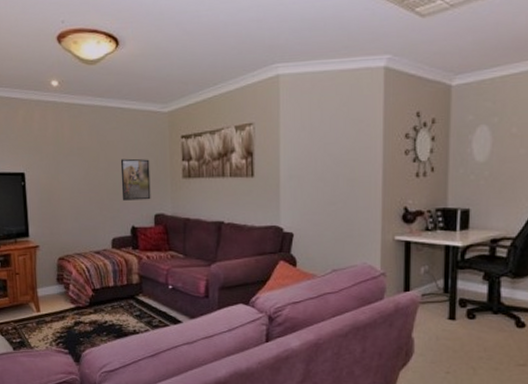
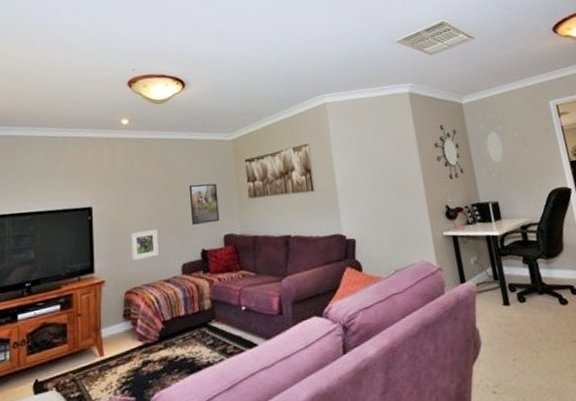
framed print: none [63,201,90,230] -> present [131,229,159,261]

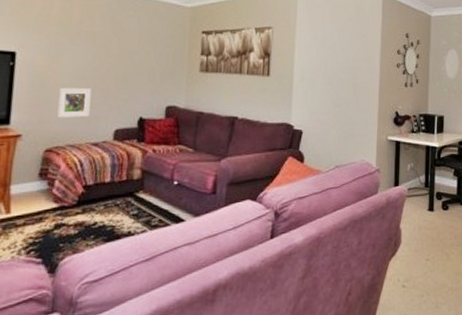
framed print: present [189,183,220,225] -> none [131,47,167,91]

